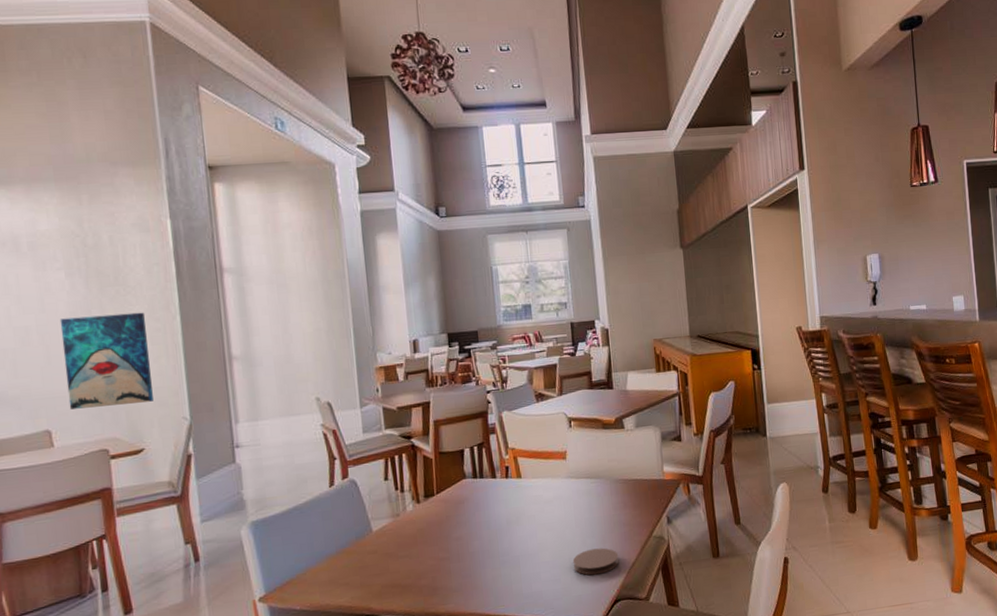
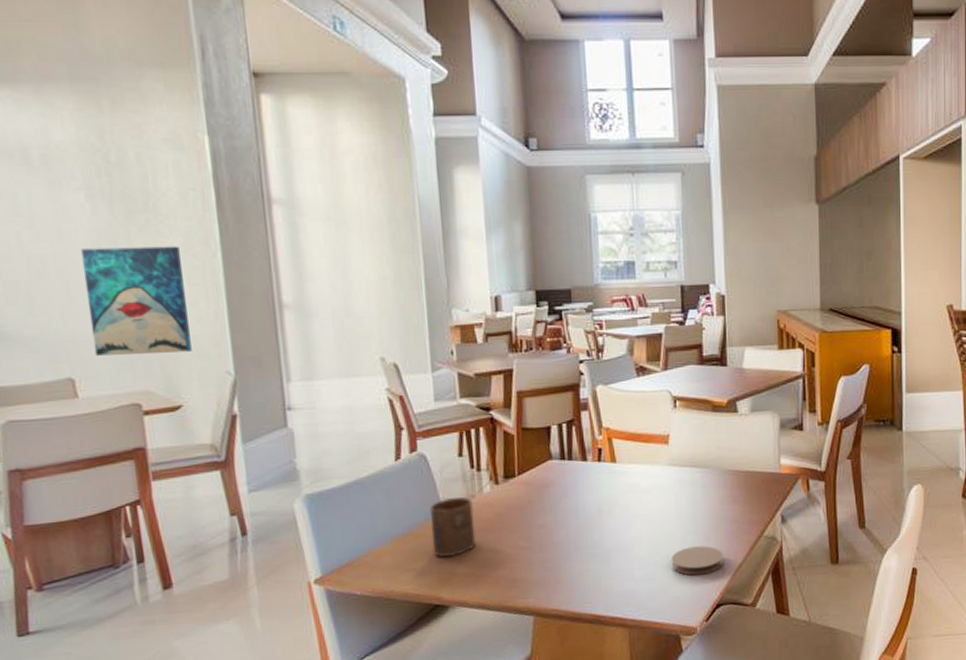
cup: none [359,516,401,571] -> present [429,497,476,557]

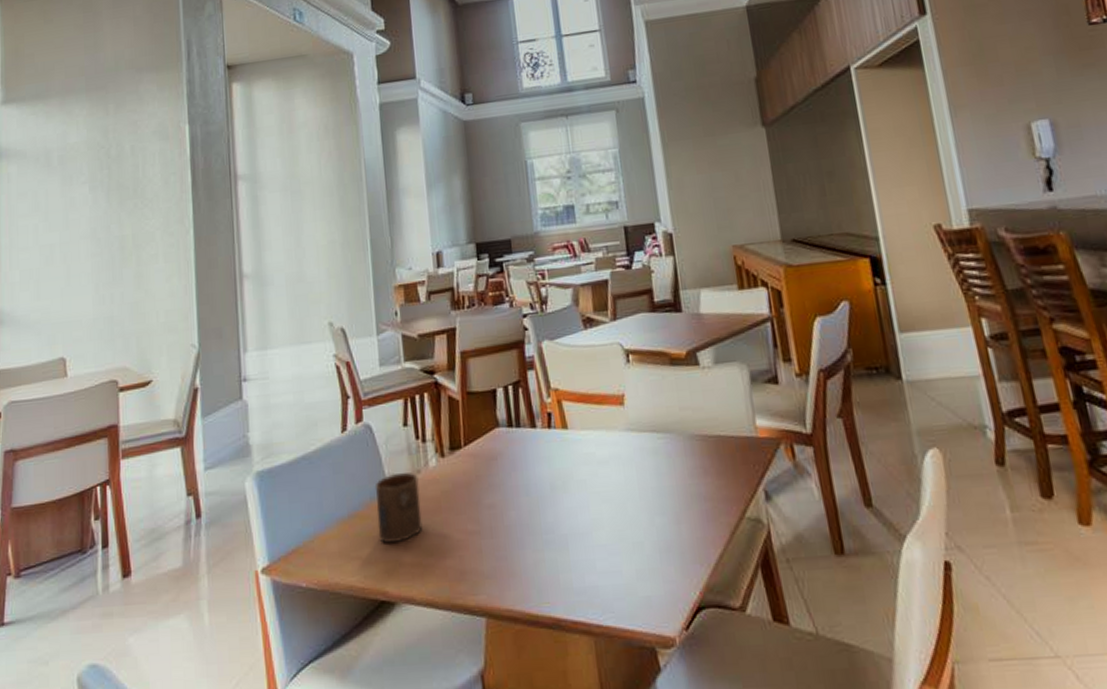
wall art: present [80,246,192,356] -> none [81,226,163,335]
coaster: present [671,546,724,576] -> none [637,530,701,569]

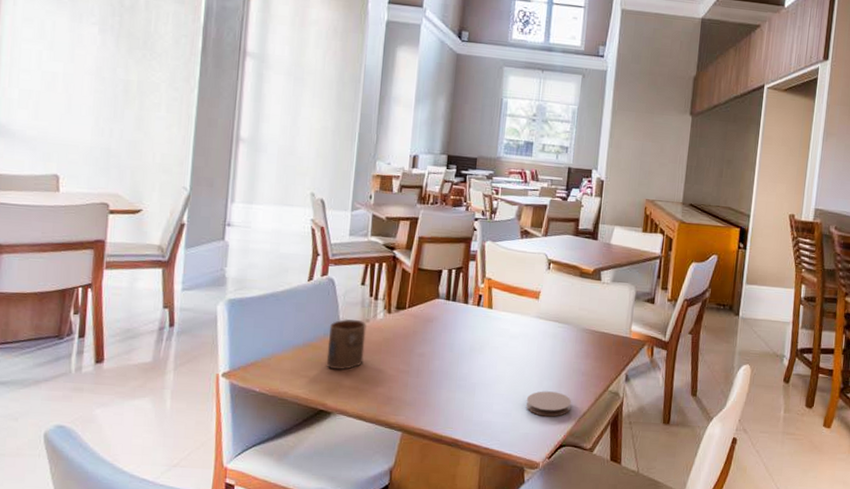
coaster: none [637,530,701,569] -> present [525,391,572,417]

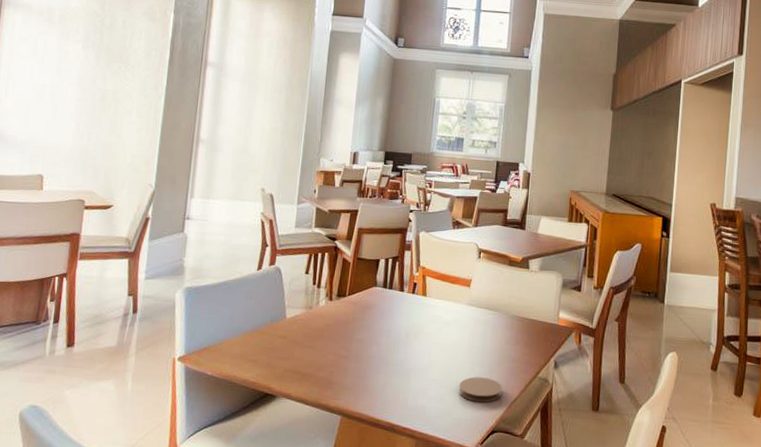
cup: present [326,318,367,370] -> none [272,305,310,355]

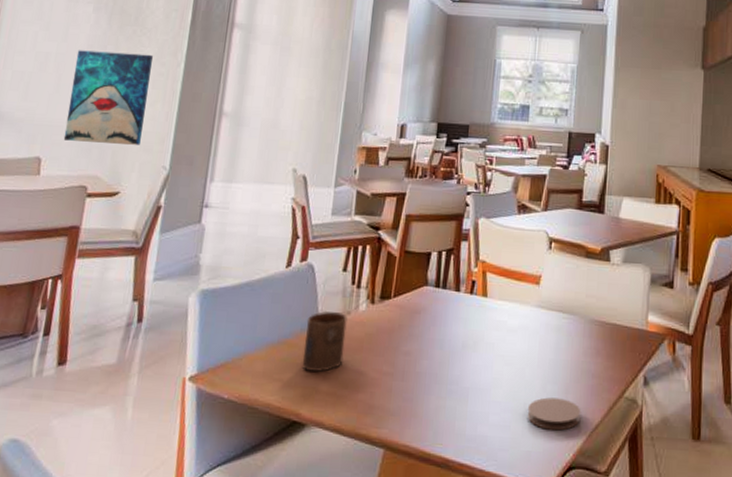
wall art: none [62,83,137,166] -> present [63,50,153,145]
cup: none [272,305,310,355] -> present [302,310,348,372]

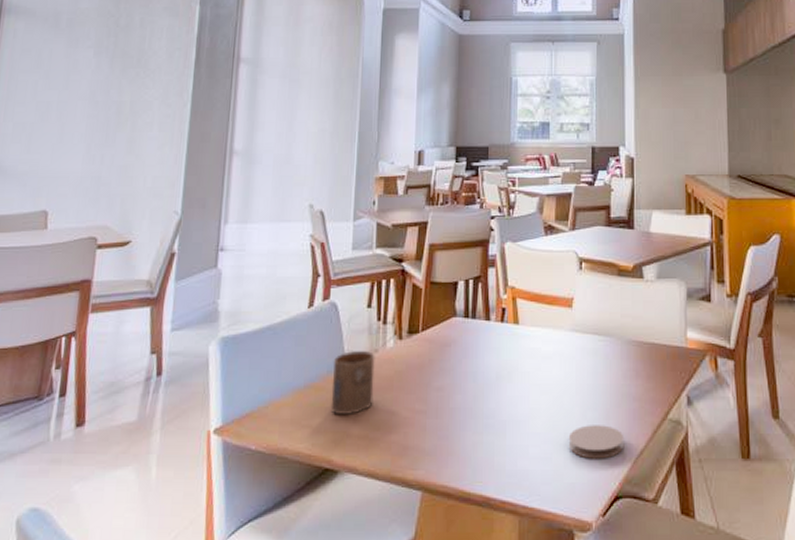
wall art: present [63,50,153,145] -> none [70,96,158,191]

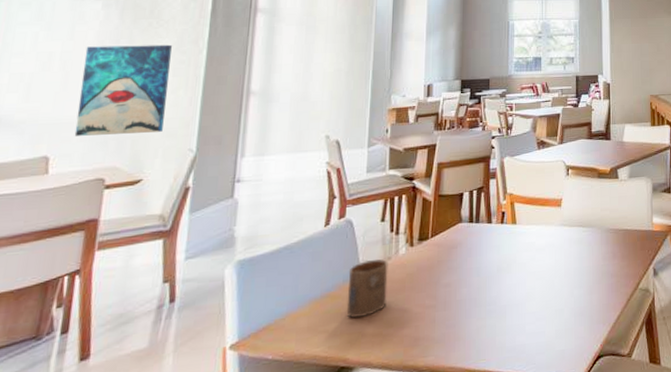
wall art: none [70,96,158,191] -> present [74,44,172,136]
coaster: present [568,425,625,459] -> none [558,299,605,329]

